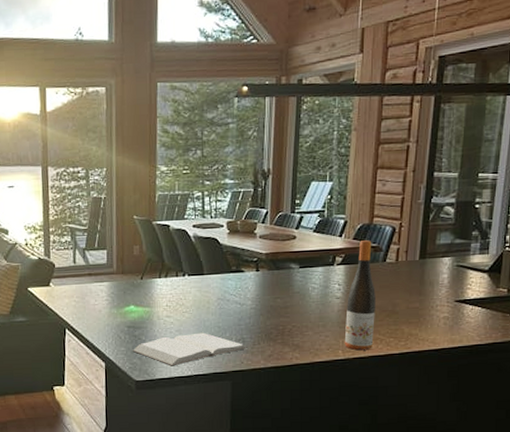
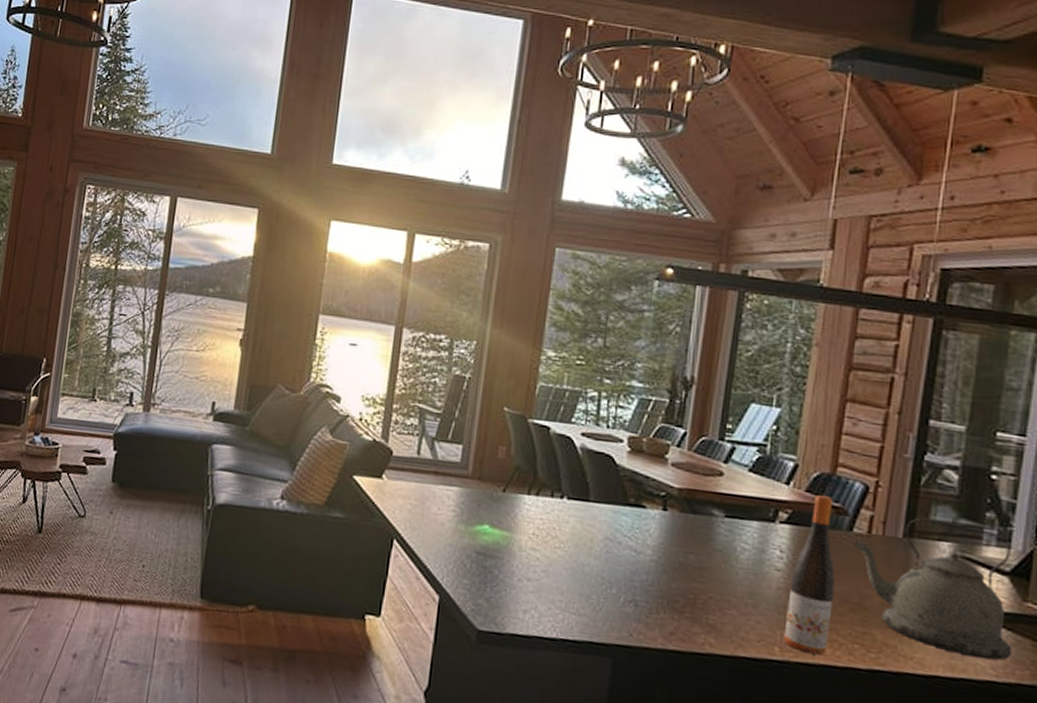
book: present [132,332,247,366] -> none [478,575,641,620]
kettle: none [387,243,490,331] -> present [853,517,1012,661]

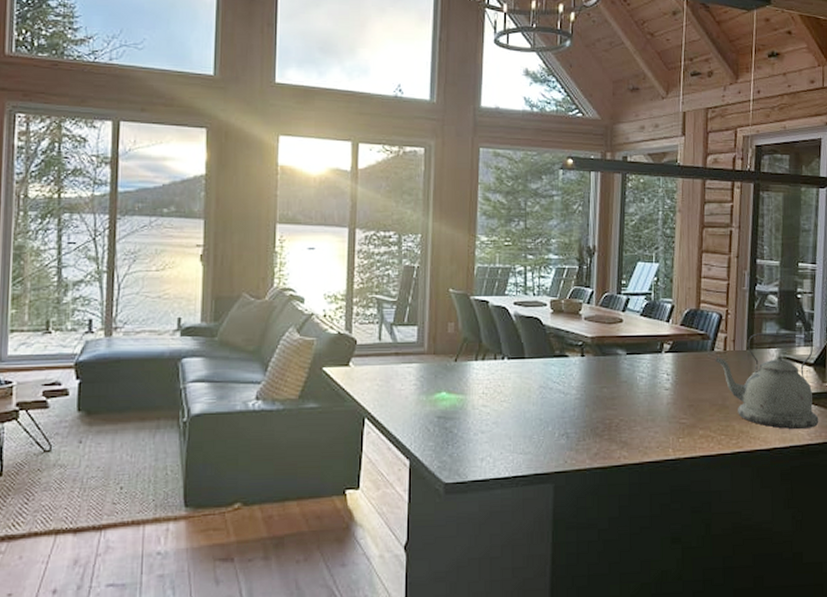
wine bottle: present [783,495,835,655] -> none [674,327,705,449]

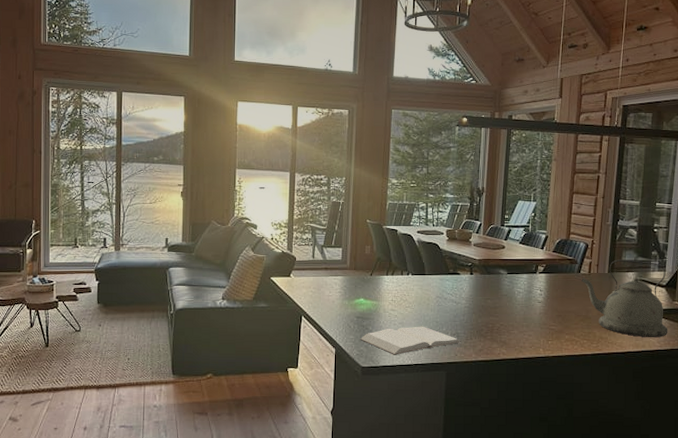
book: none [441,425,572,466] -> present [360,326,461,355]

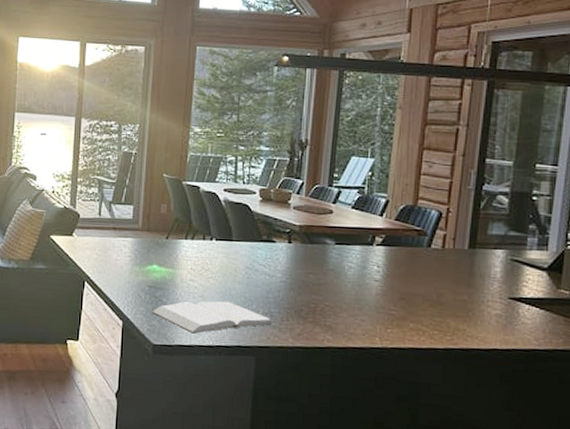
kettle: present [581,259,668,337] -> none [432,233,550,334]

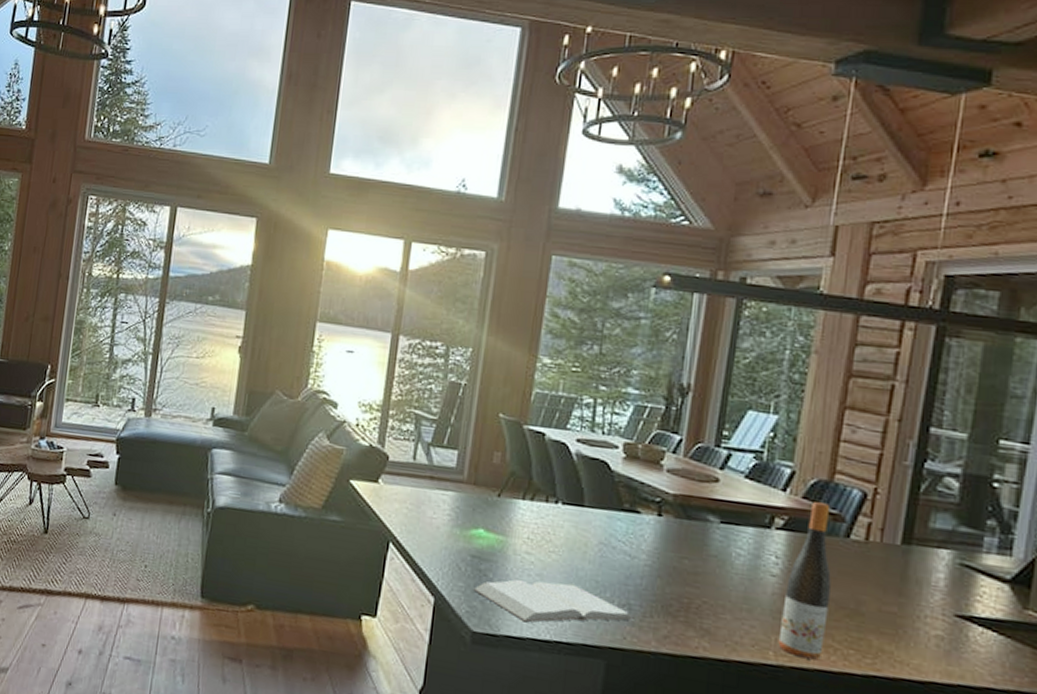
wine bottle: none [382,222,419,341] -> present [778,502,831,660]

